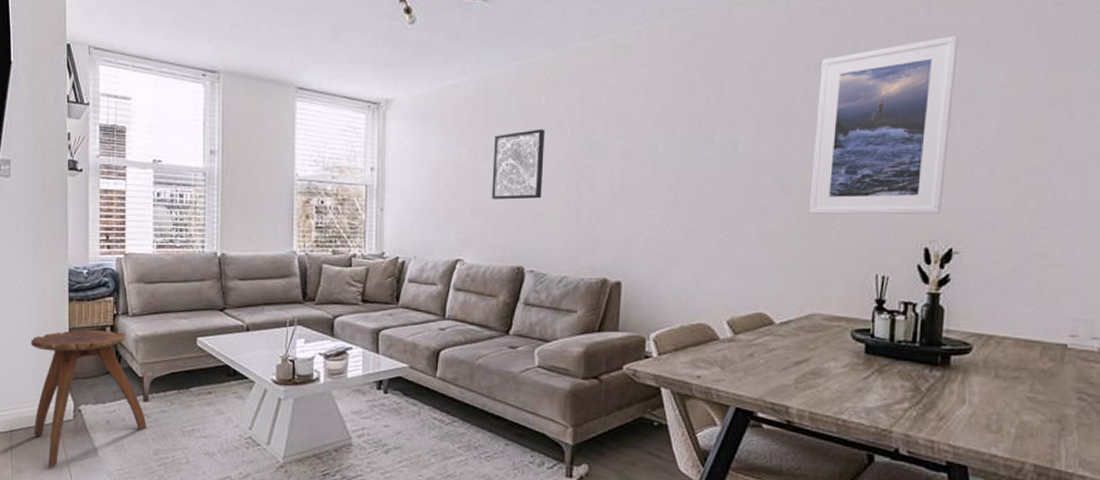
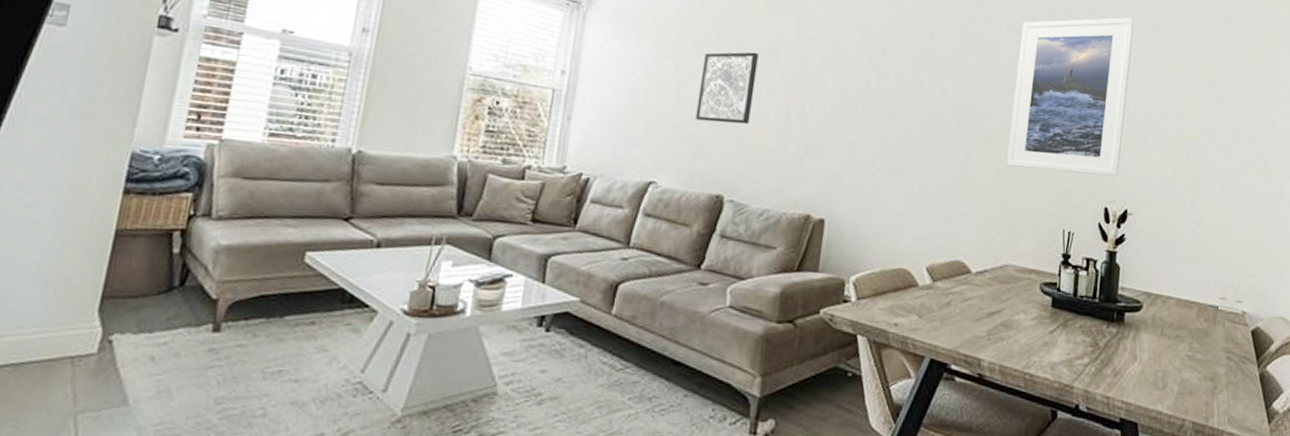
stool: present [31,330,147,468] -> none [26,232,212,421]

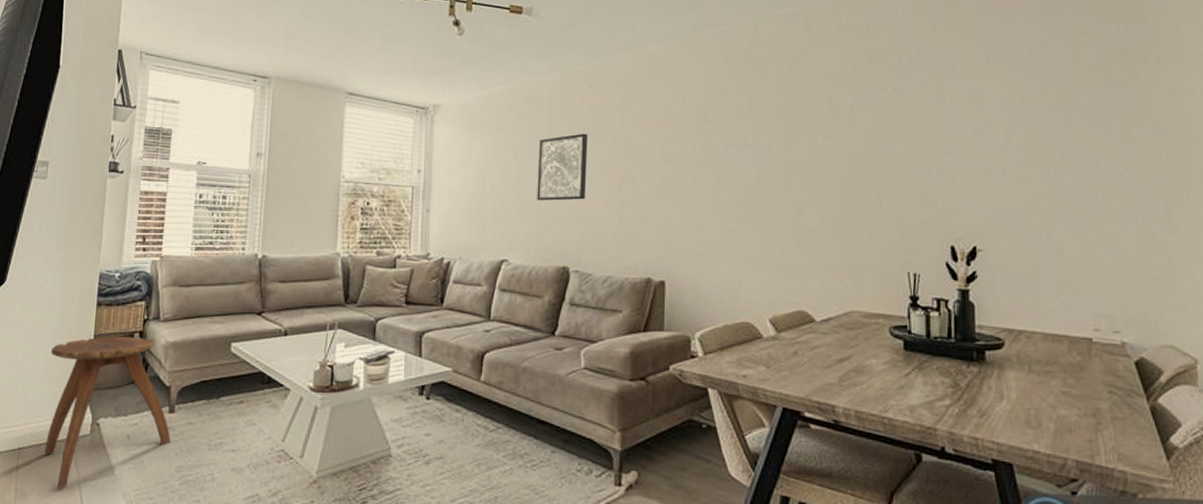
stool: none [26,232,212,421] -> present [44,336,171,489]
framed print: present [1007,17,1135,177] -> none [840,52,963,215]

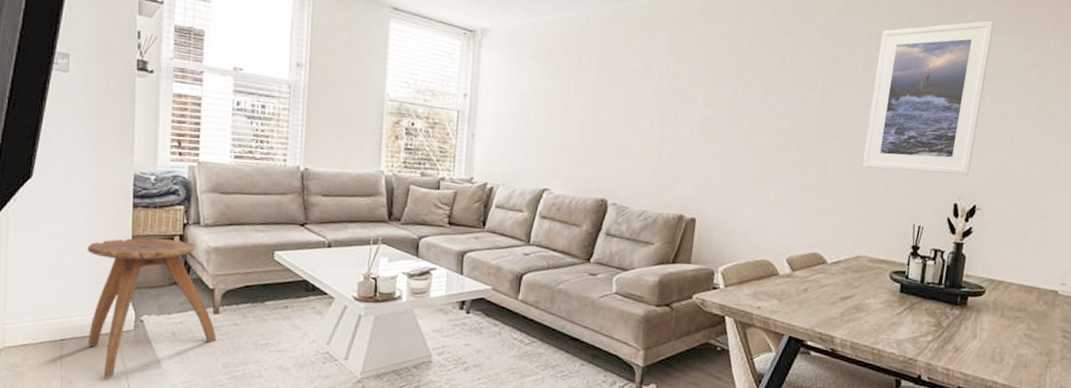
wall art: present [537,133,588,201] -> none [580,70,634,137]
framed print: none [840,52,963,215] -> present [862,20,995,175]

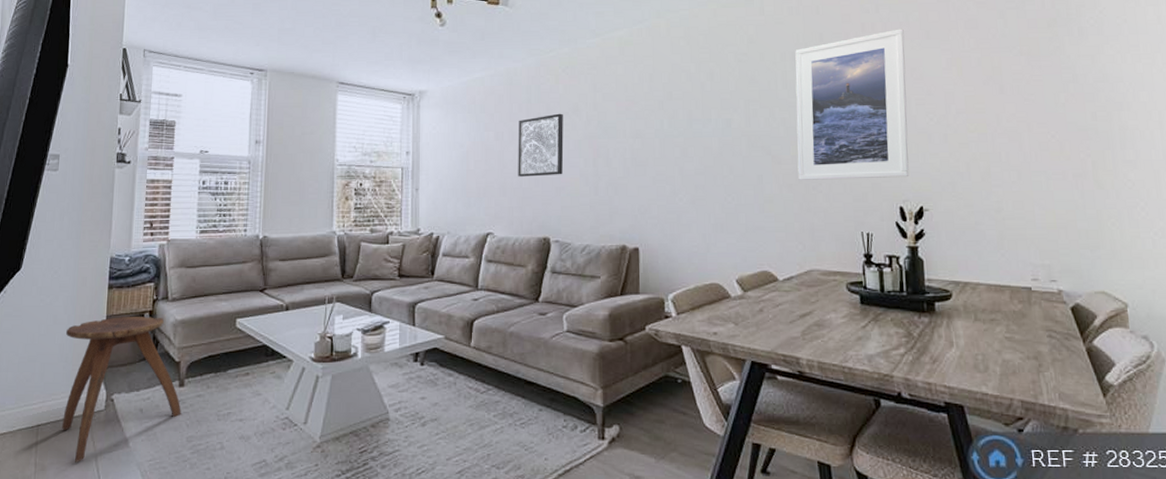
wall art: none [580,70,634,137] -> present [518,113,564,177]

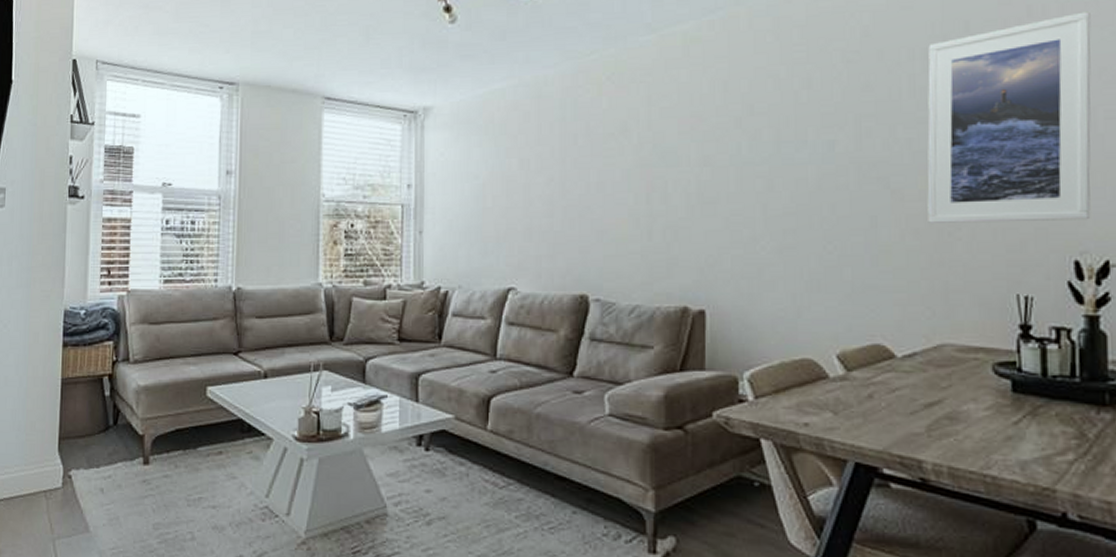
stool: present [61,317,181,462] -> none [15,380,146,546]
wall art: present [518,113,564,177] -> none [548,134,607,217]

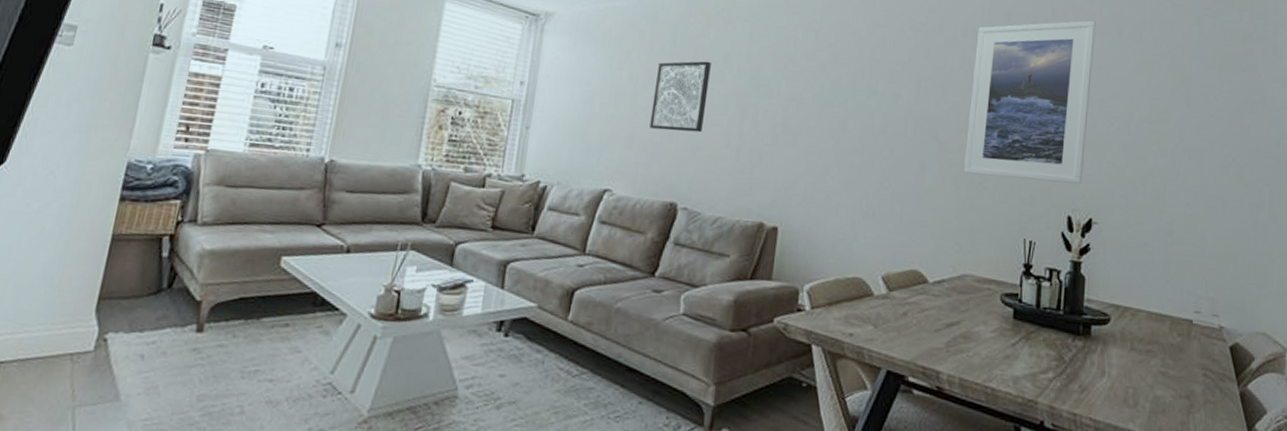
wall art: none [548,134,607,217] -> present [649,61,711,133]

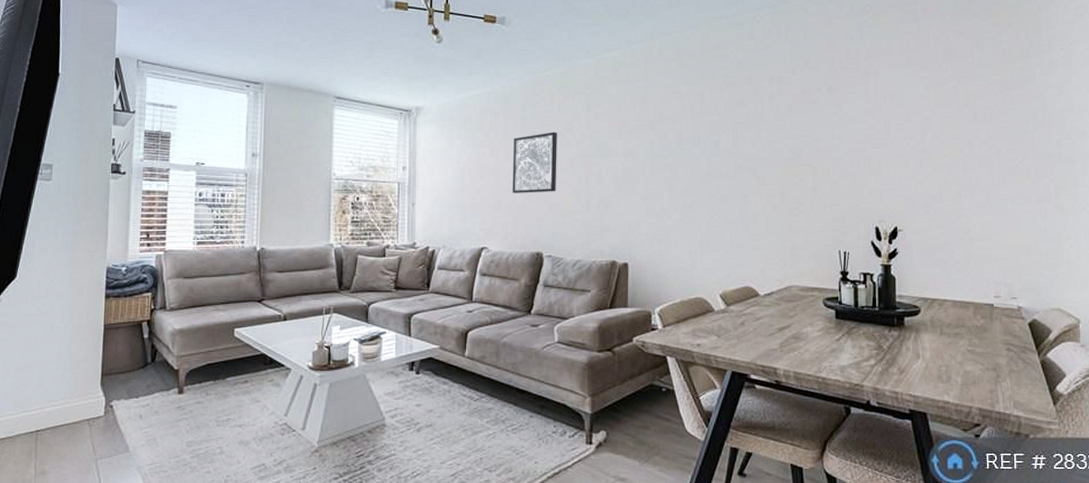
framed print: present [964,20,1096,185] -> none [781,56,887,200]

